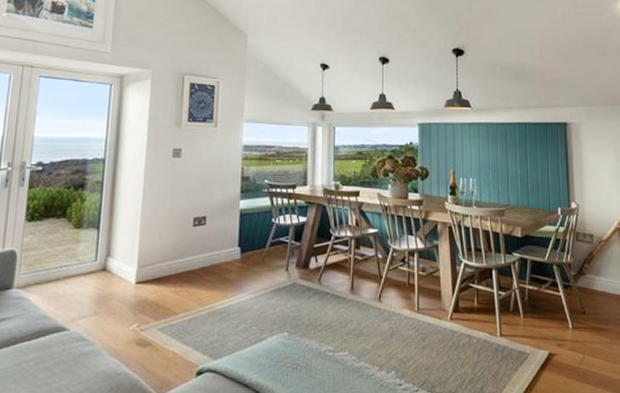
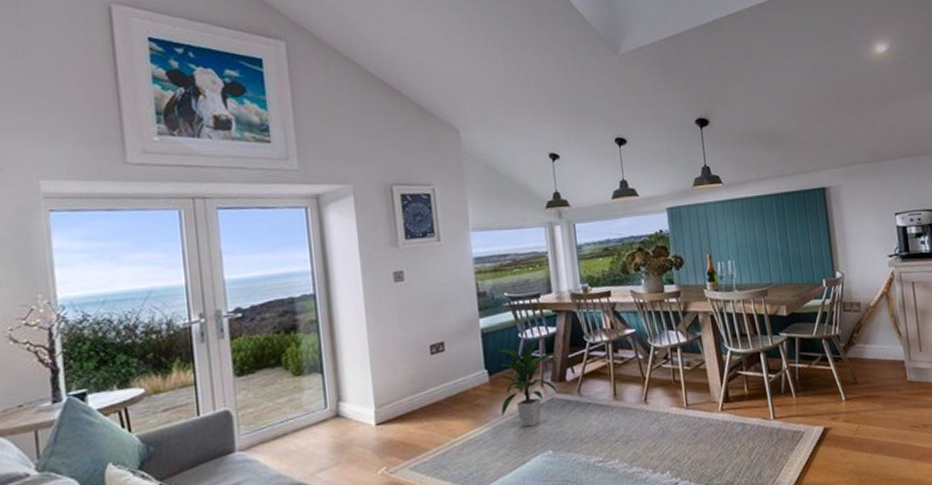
indoor plant: none [246,227,303,307] -> present [499,340,558,427]

